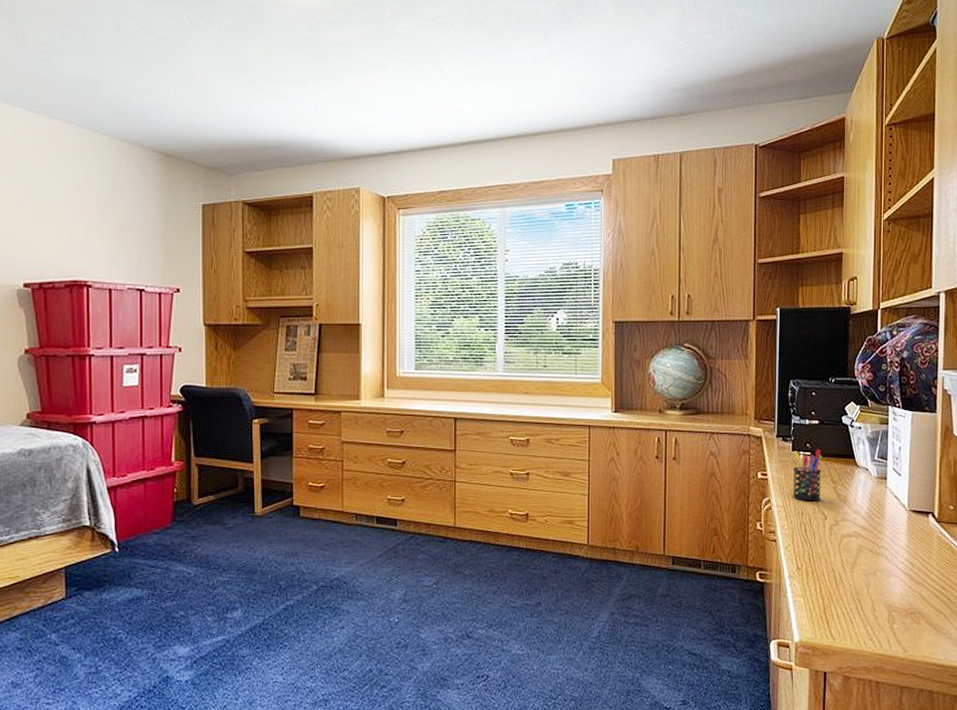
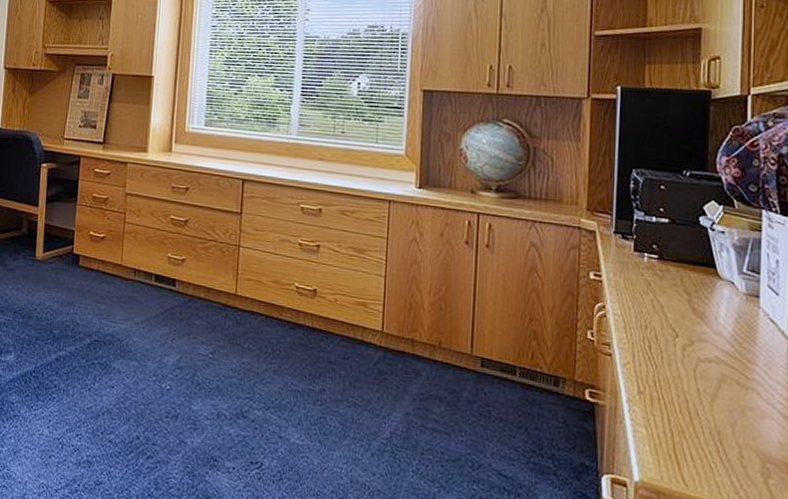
pen holder: present [792,449,823,502] -> none [633,251,674,315]

